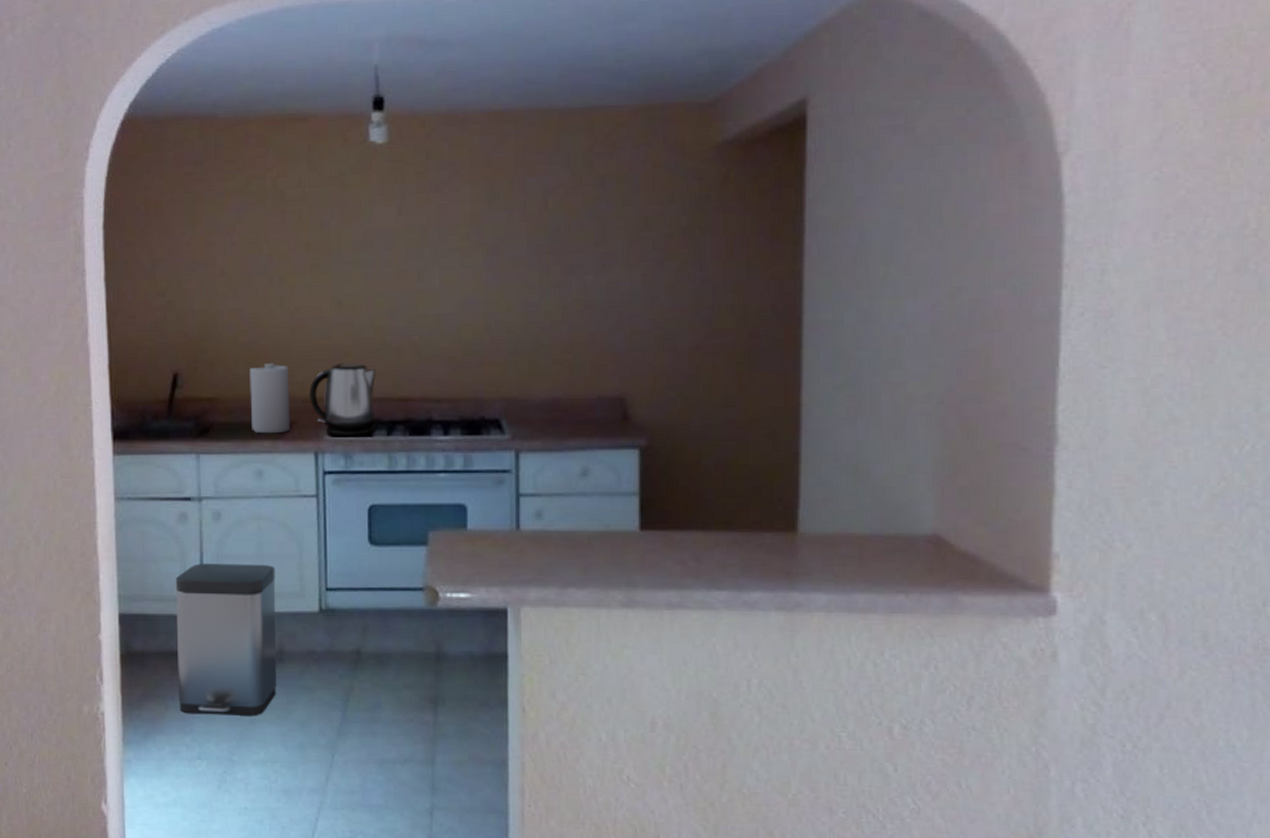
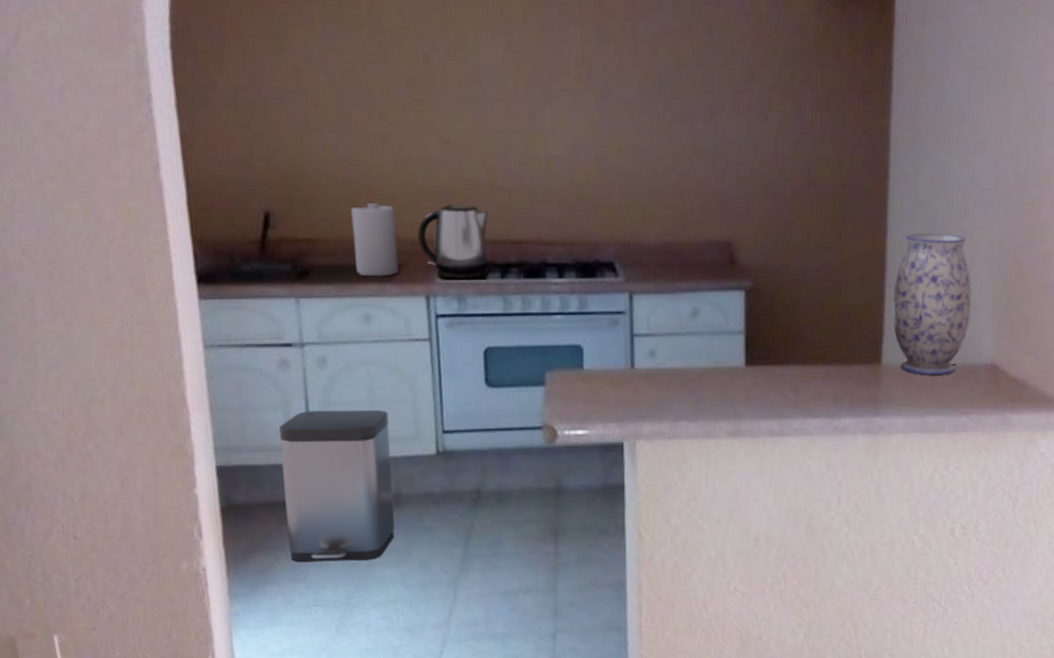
vase: none [809,386,907,547] -> present [892,234,972,376]

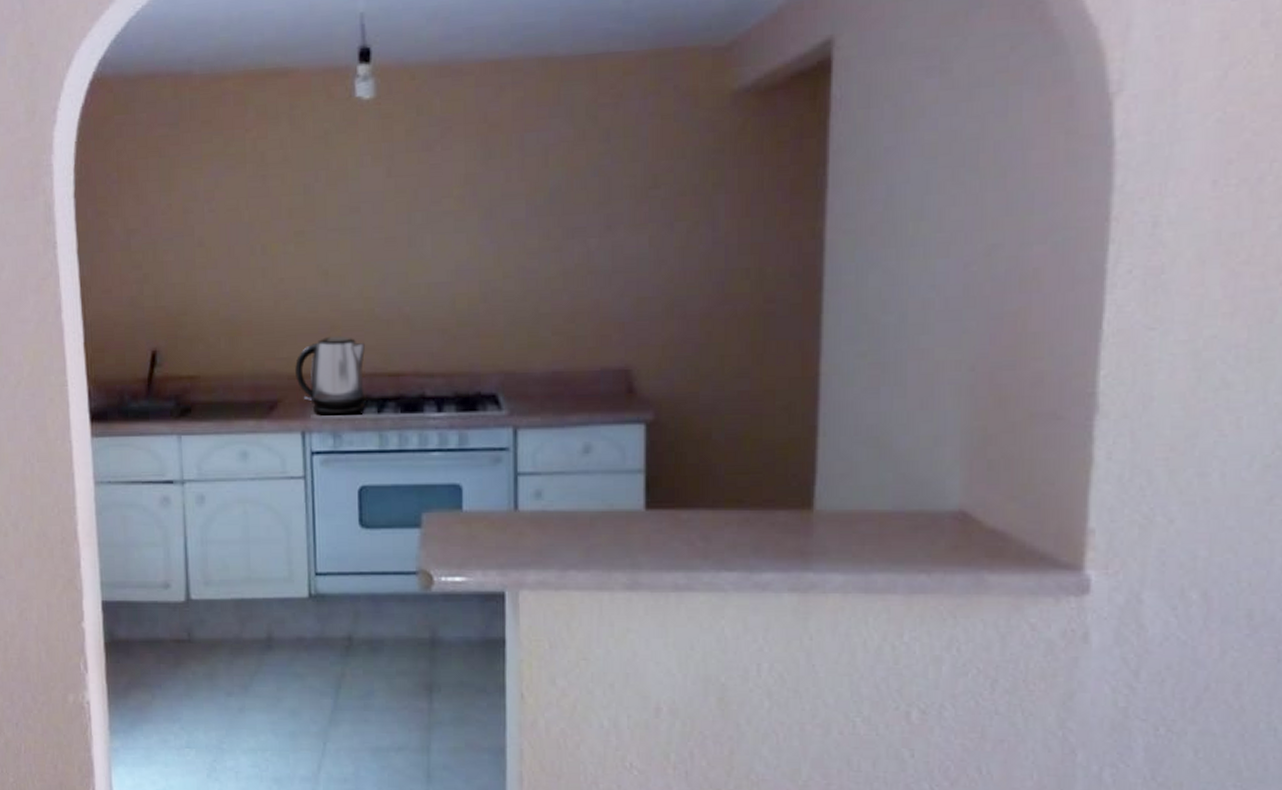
pedal bin: present [278,409,395,562] -> none [159,548,266,704]
paper towel holder: present [351,203,399,277] -> none [231,338,276,413]
vase: present [892,234,972,376] -> none [827,353,933,525]

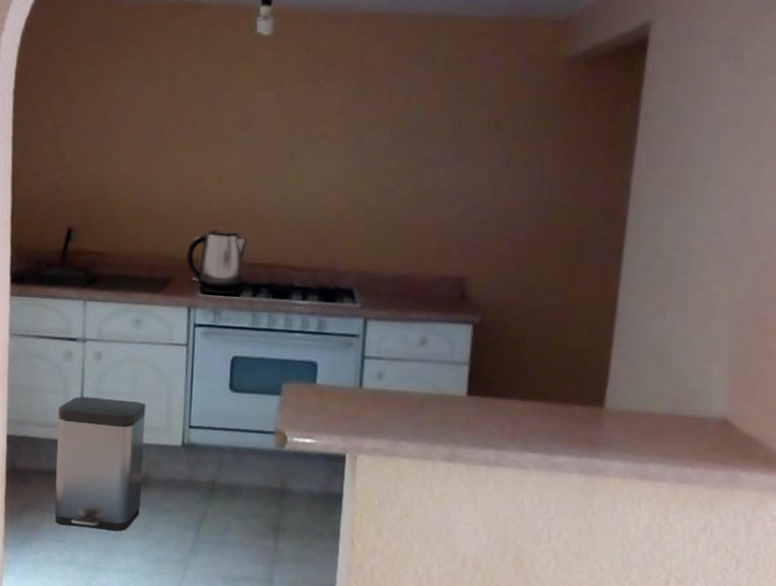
pedal bin: none [159,548,266,704] -> present [54,396,146,531]

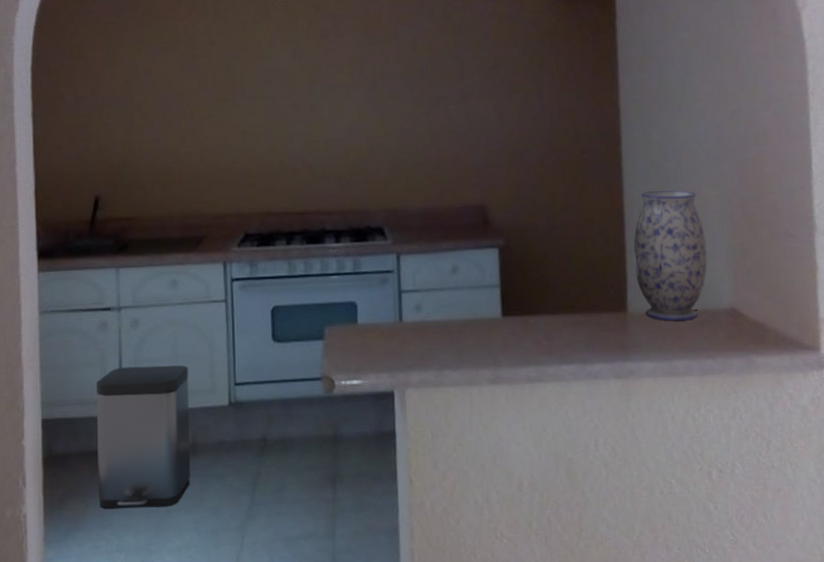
kettle: present [187,229,248,297] -> none [218,182,277,249]
vase: none [619,283,707,425] -> present [633,190,708,321]

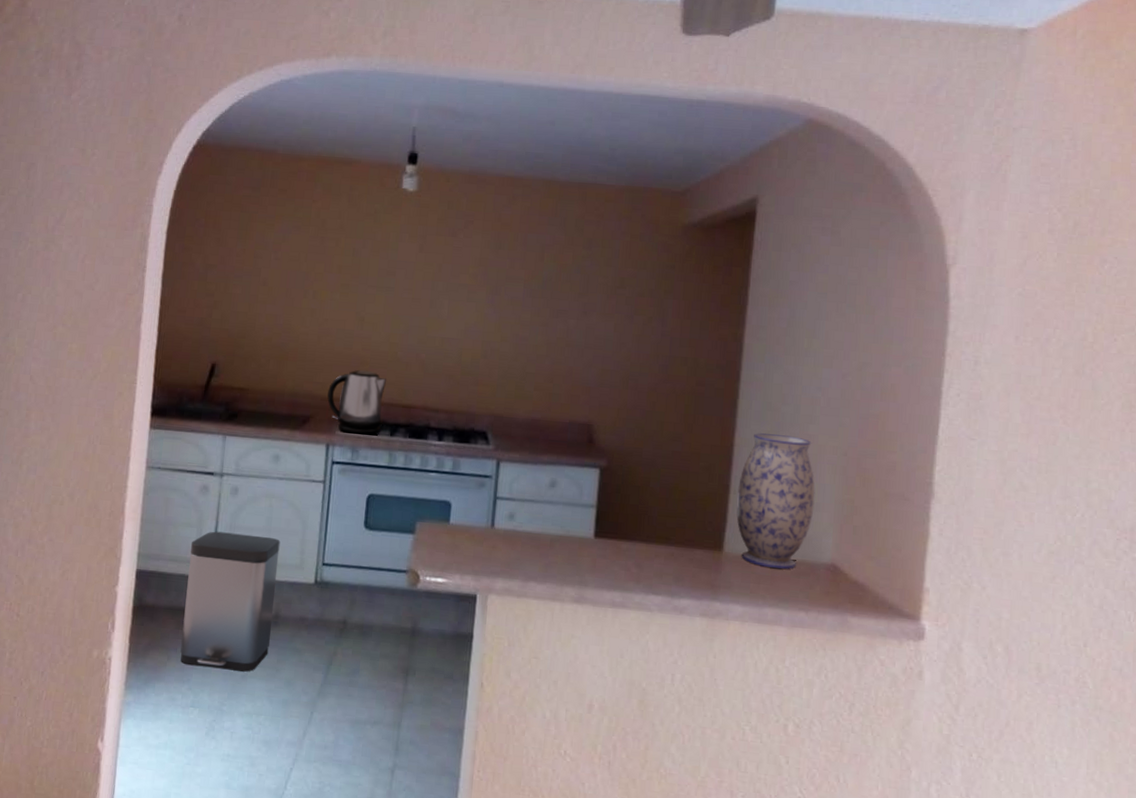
kettle: none [218,182,277,249] -> present [327,369,387,435]

